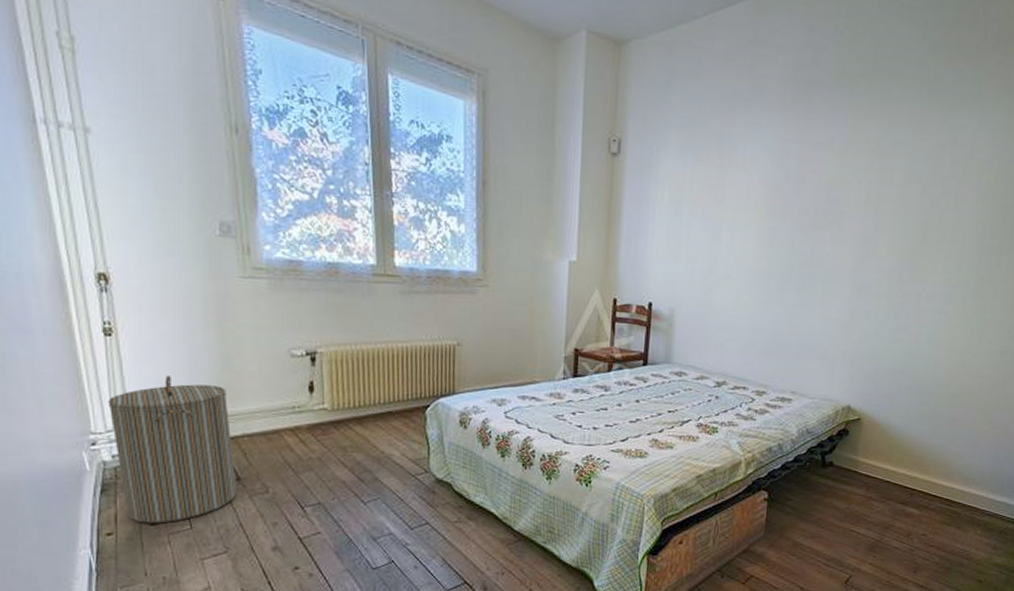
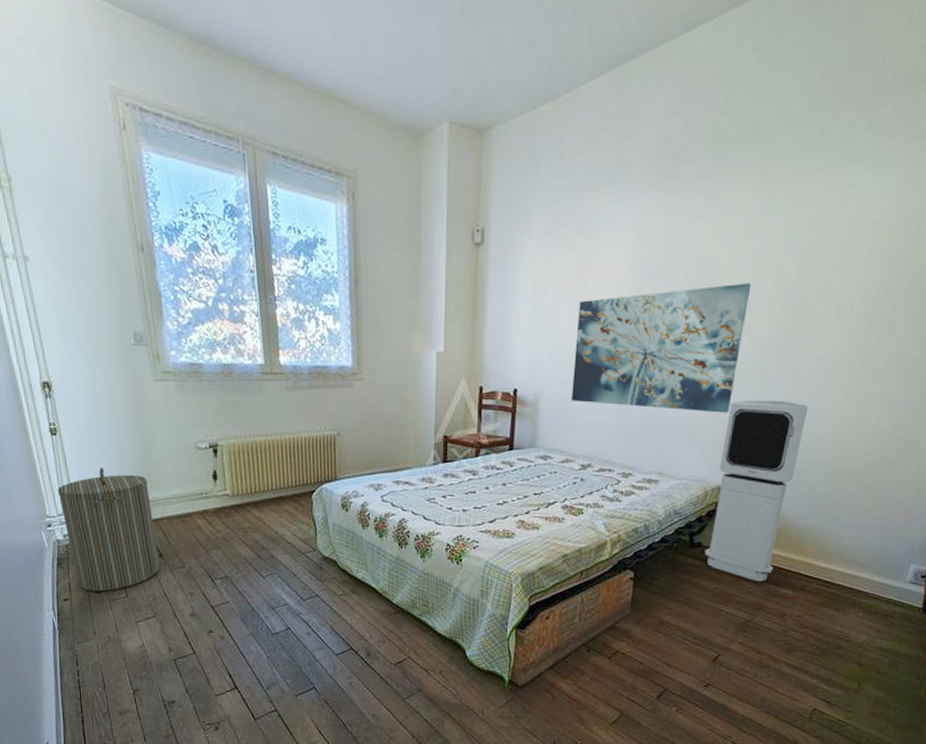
wall art: none [707,210,876,334] -> present [571,283,752,413]
air purifier: none [836,321,929,501] -> present [704,400,809,581]

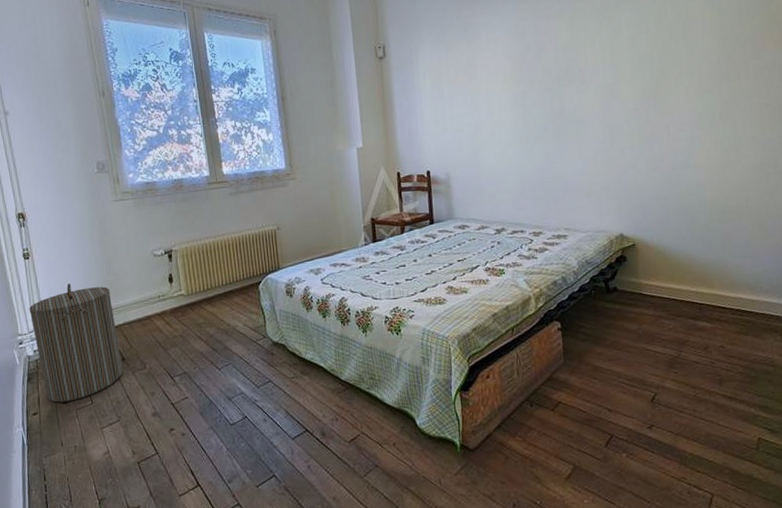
wall art: present [571,283,752,413] -> none [472,62,617,176]
air purifier: present [704,400,809,581] -> none [616,153,687,318]

